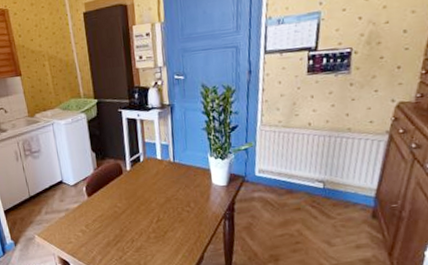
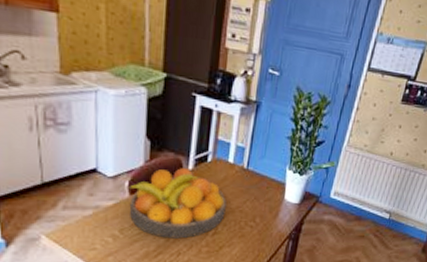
fruit bowl: none [86,170,164,229] -> present [128,168,227,239]

